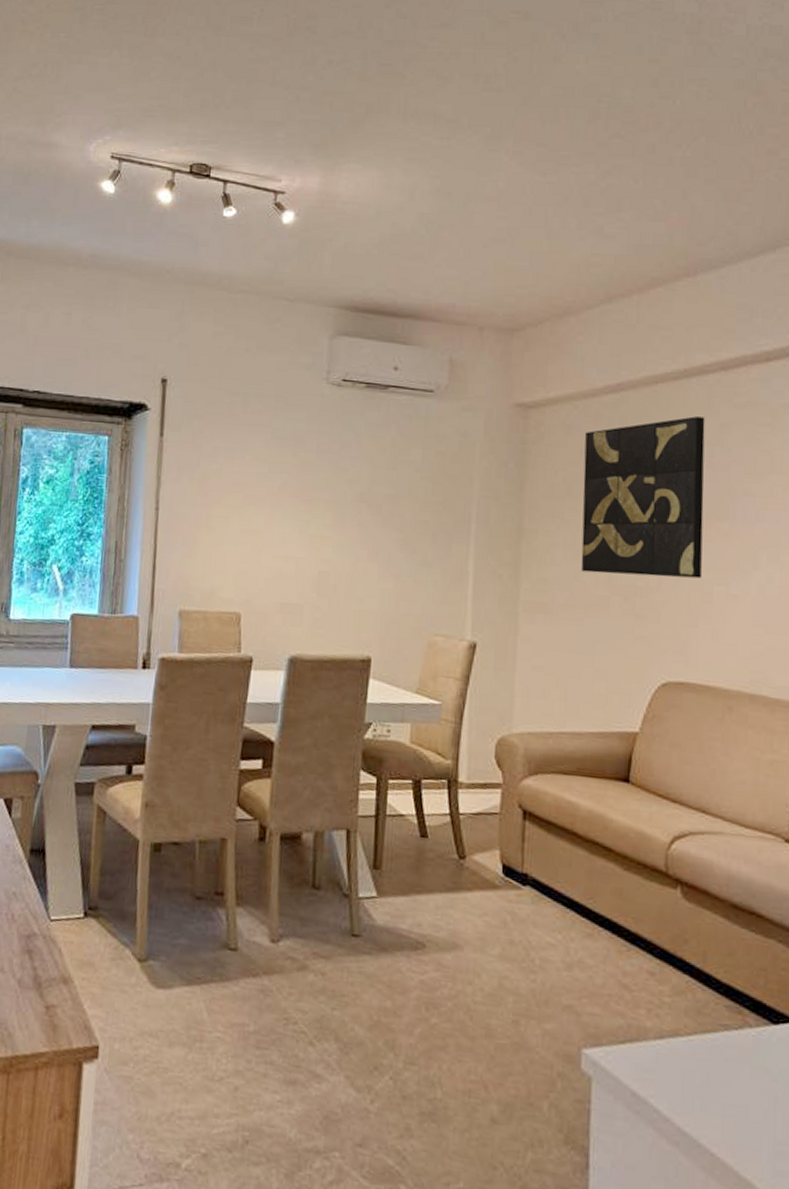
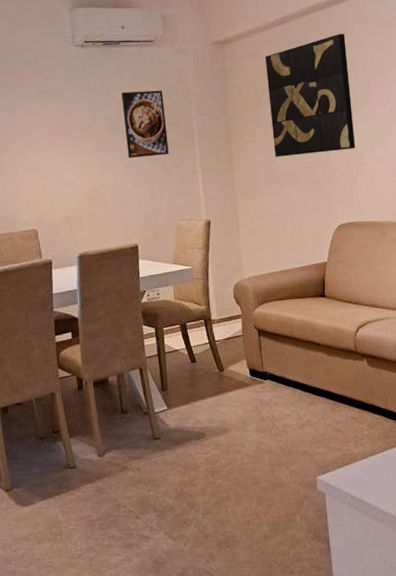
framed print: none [376,451,437,544] -> present [121,90,169,158]

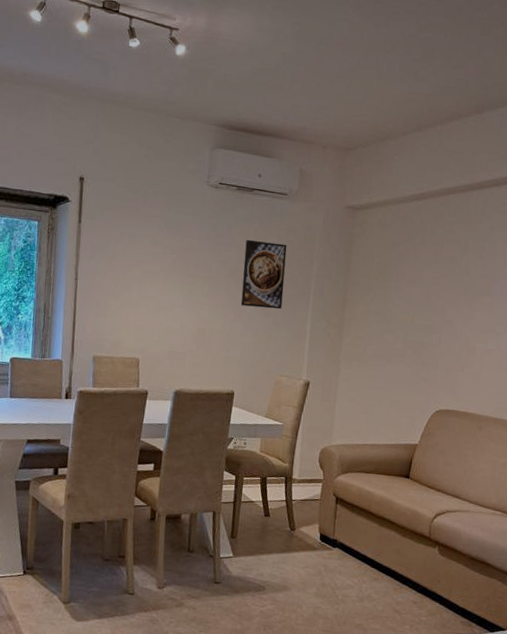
wall art: present [265,34,356,157] -> none [386,220,481,338]

